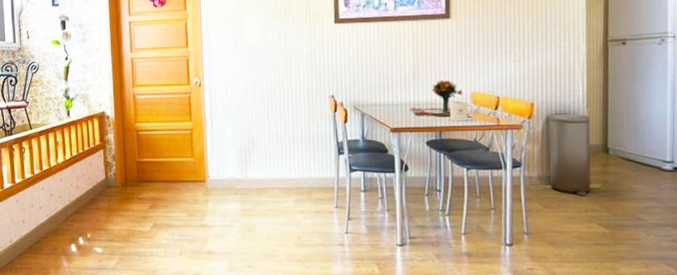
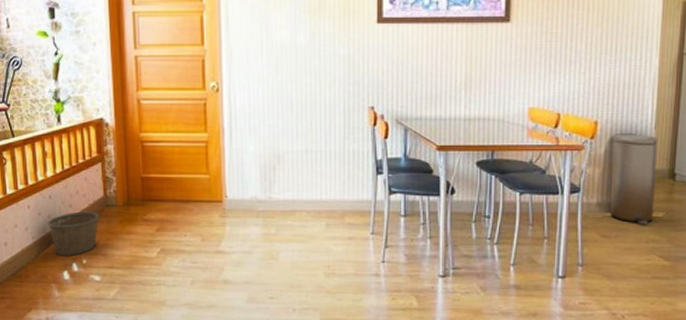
basket: none [58,192,102,232] -> present [48,211,100,257]
flower arrangement: present [410,80,471,118] -> none [460,93,528,136]
mug: present [449,101,474,122] -> none [503,118,531,140]

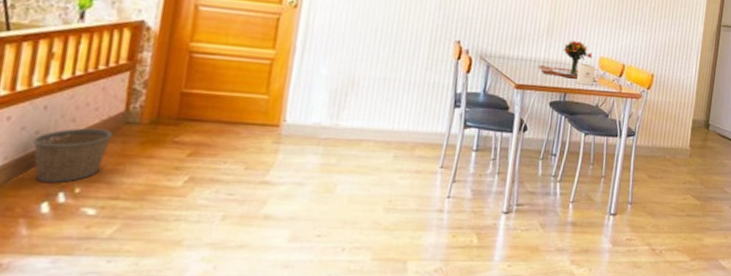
flower arrangement: none [460,93,528,136] -> present [539,40,597,82]
mug: none [503,118,531,140] -> present [576,64,600,86]
pedal bin: present [609,134,658,225] -> none [657,86,699,168]

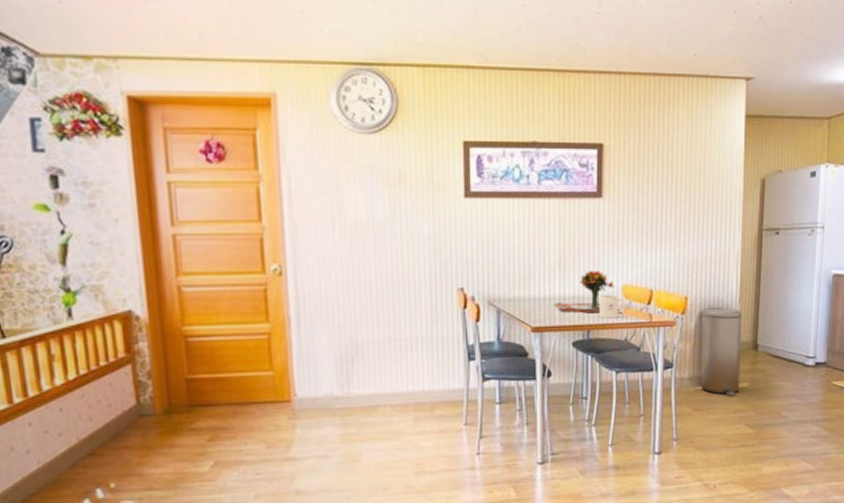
basket: present [33,128,114,184] -> none [58,424,132,482]
pedal bin: none [657,86,699,168] -> present [700,308,743,396]

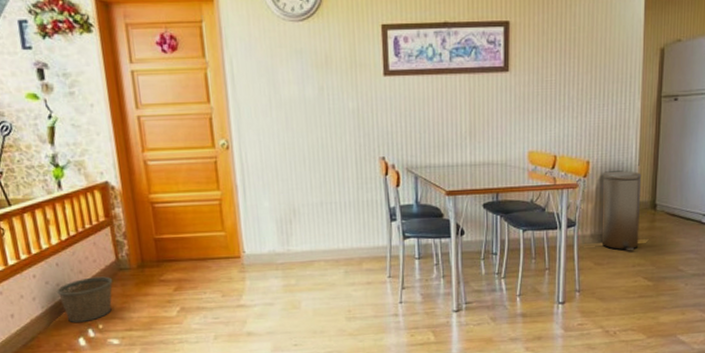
basket: none [58,424,132,482] -> present [57,276,113,323]
flower arrangement: present [555,271,623,314] -> none [467,139,529,178]
mug: present [598,295,625,319] -> none [506,161,531,183]

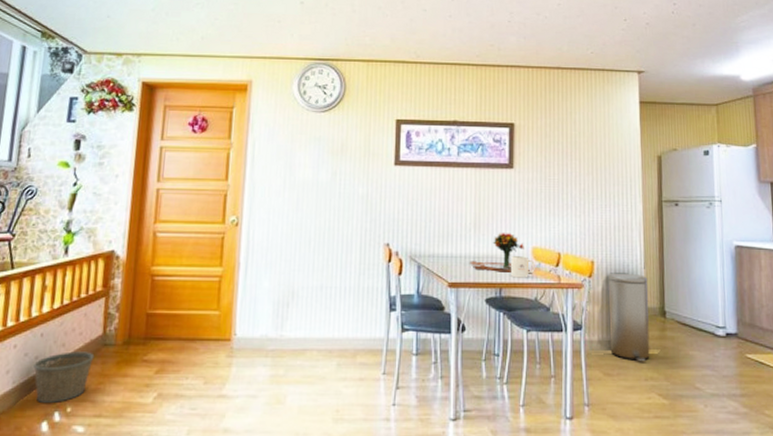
flower arrangement: none [467,139,529,178] -> present [470,233,532,274]
mug: none [506,161,531,183] -> present [510,256,535,278]

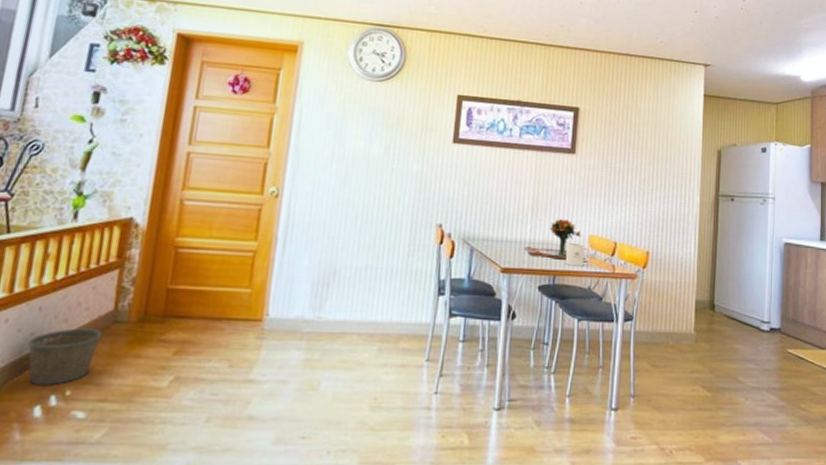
pedal bin: present [609,273,650,362] -> none [659,264,700,355]

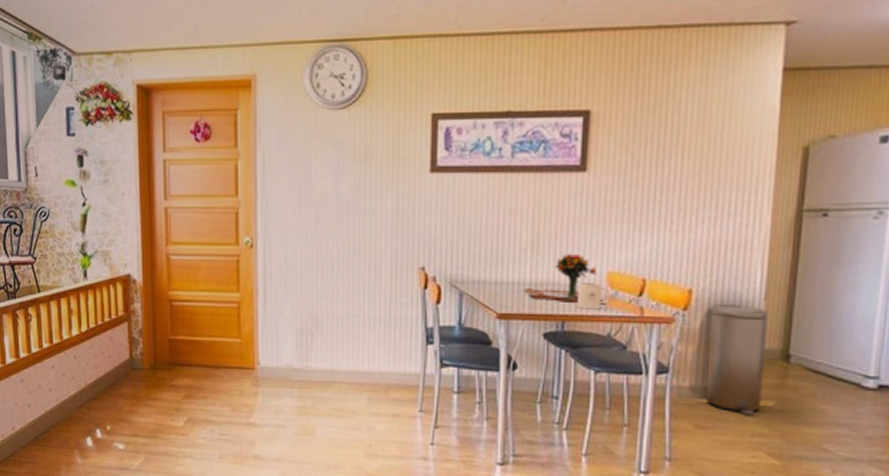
basket: present [28,328,103,386] -> none [72,374,125,422]
pedal bin: none [659,264,700,355] -> present [705,305,769,415]

